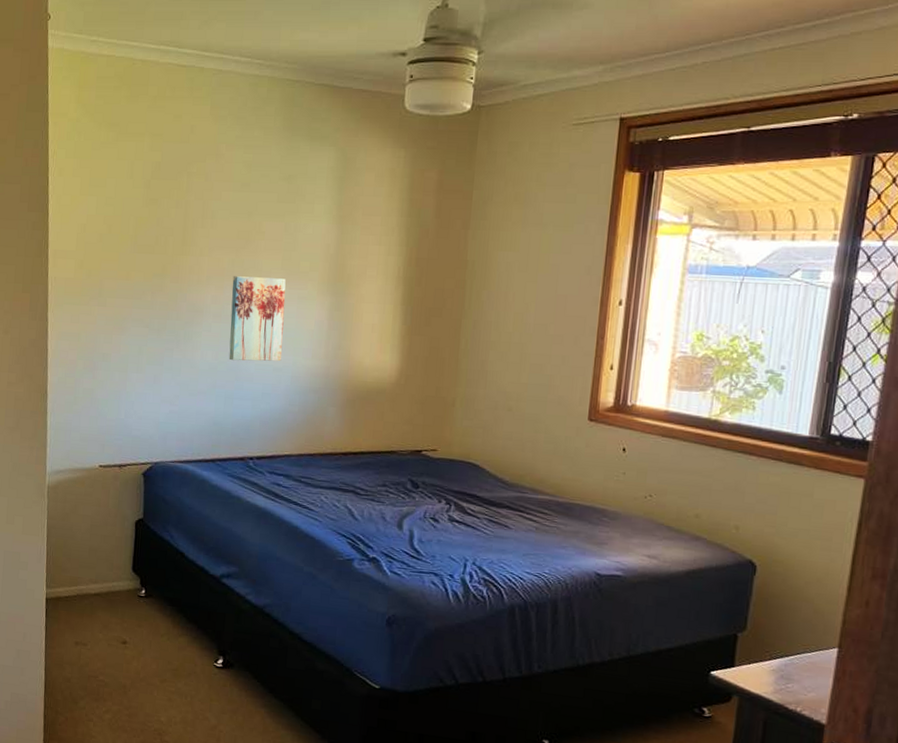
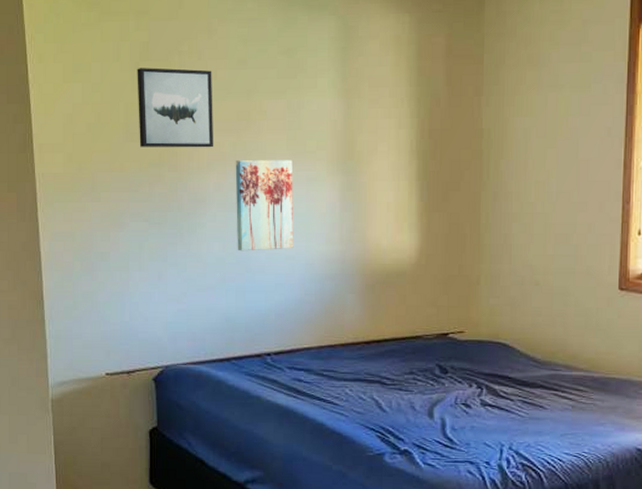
wall art: none [145,185,217,263] -> present [137,68,214,148]

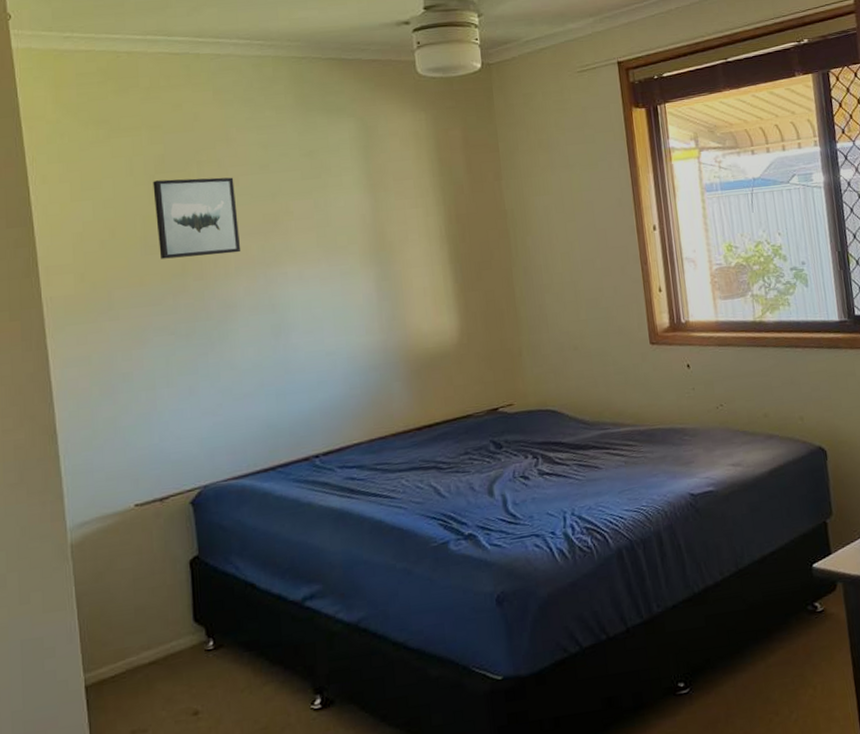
wall art: present [235,160,294,251] -> none [265,256,334,353]

